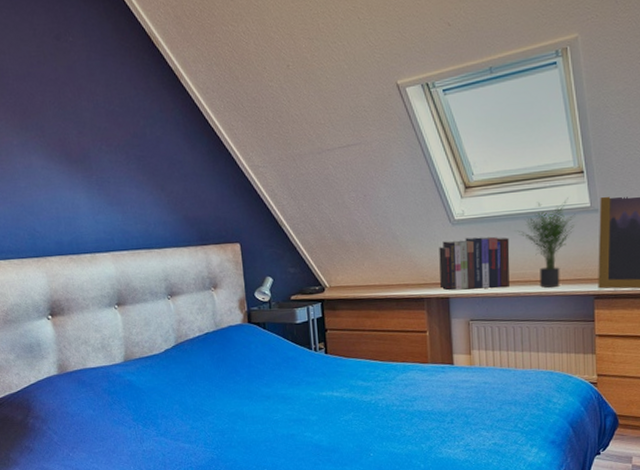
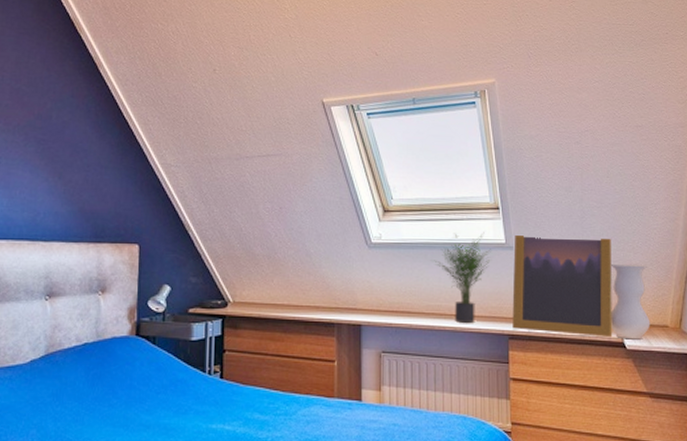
books: present [439,236,510,291] -> none [353,263,426,318]

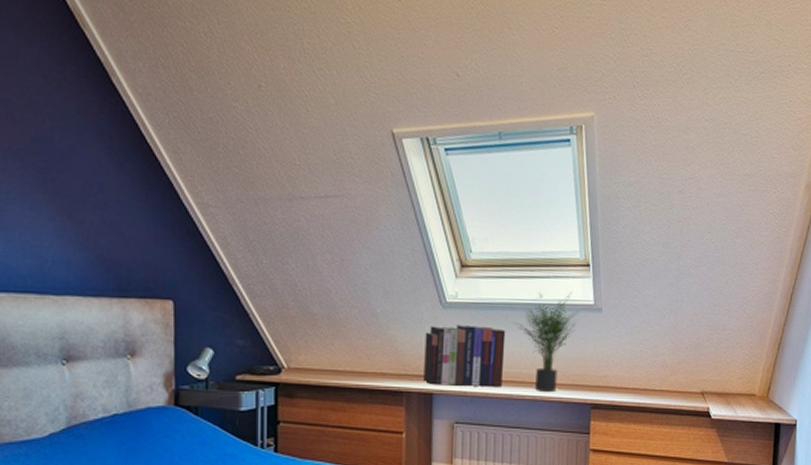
books: none [353,263,426,318] -> present [424,325,506,386]
picture frame: present [512,236,613,338] -> none [596,296,706,407]
vase: present [611,265,651,340] -> none [698,329,741,409]

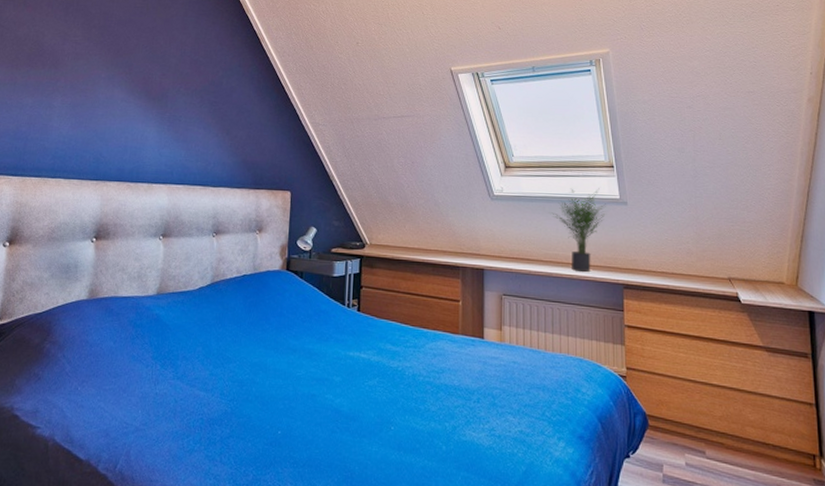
books: present [424,325,506,386] -> none [476,214,544,265]

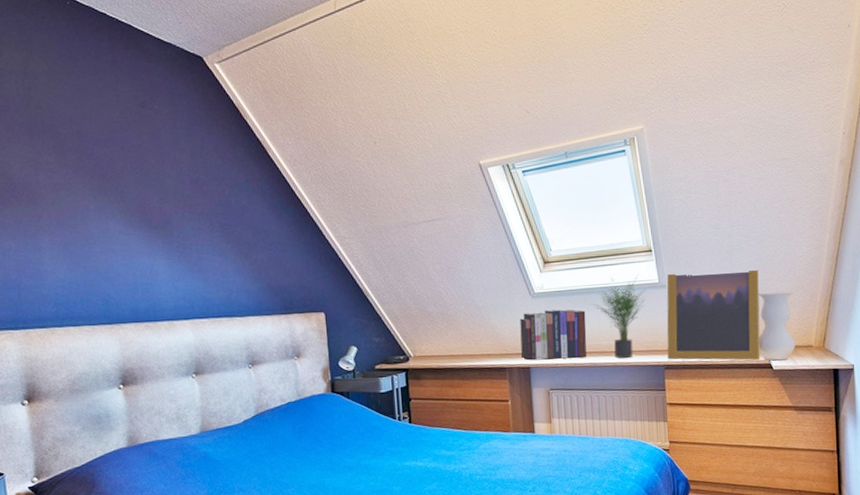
books: none [476,214,544,265] -> present [520,309,587,361]
picture frame: none [627,192,727,292] -> present [666,270,760,361]
vase: none [725,222,766,295] -> present [759,292,796,361]

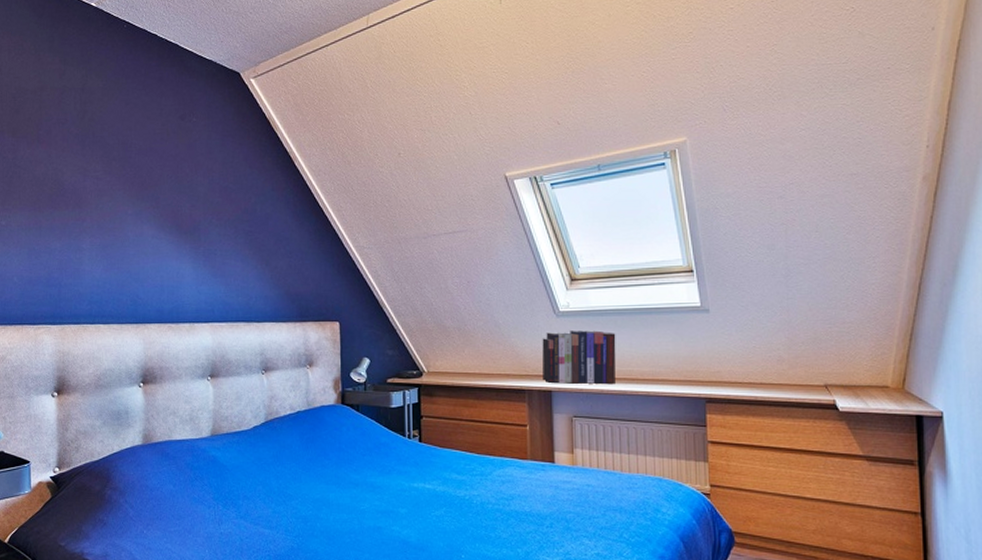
potted plant: present [593,274,646,358] -> none [624,296,685,387]
picture frame: present [666,270,760,361] -> none [709,297,823,400]
vase: present [759,292,796,361] -> none [821,323,868,401]

